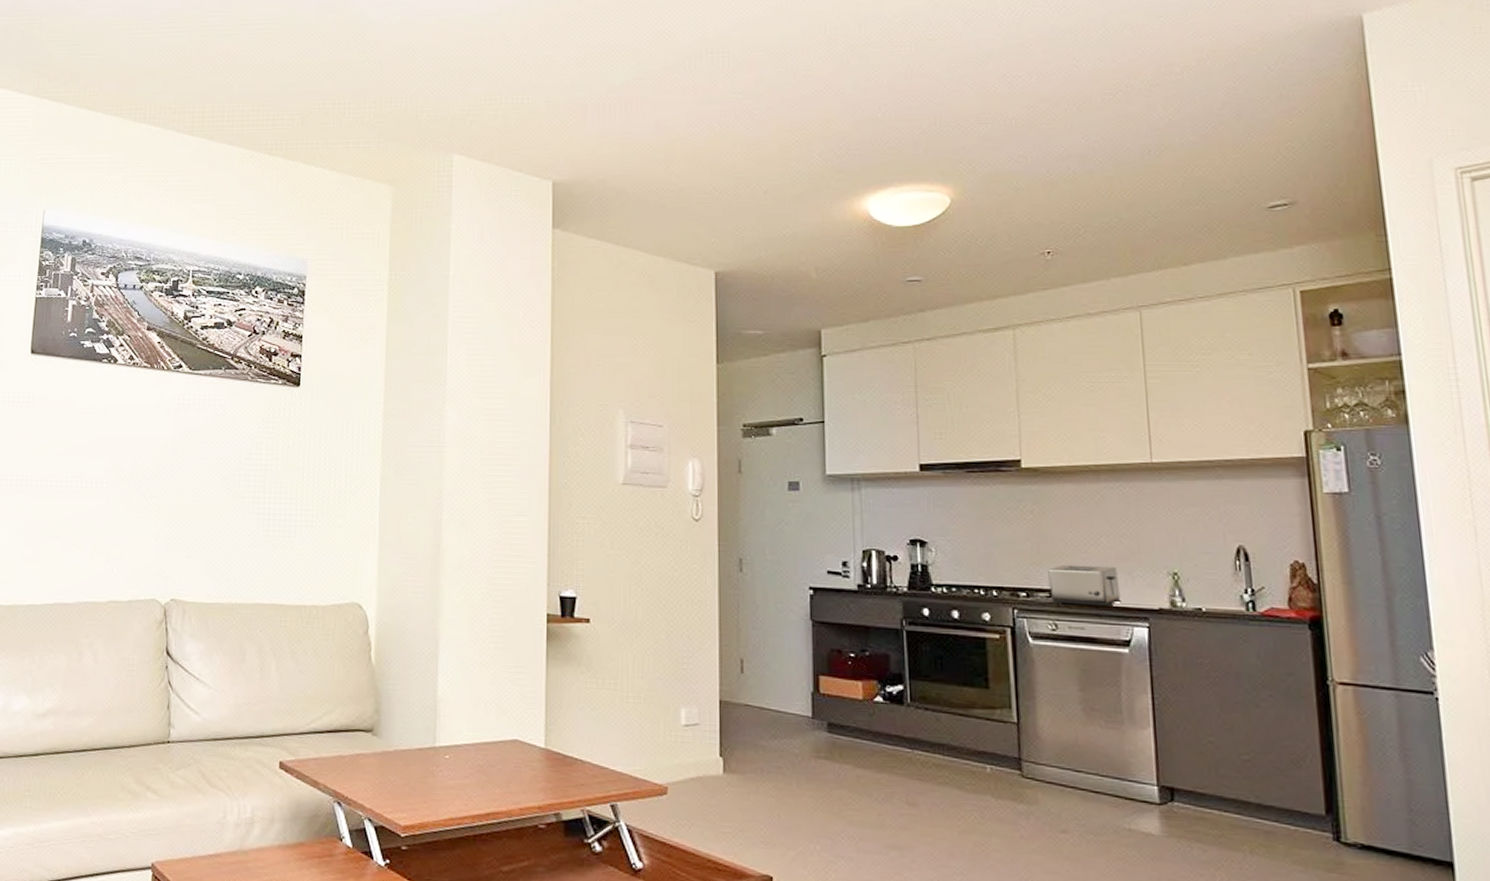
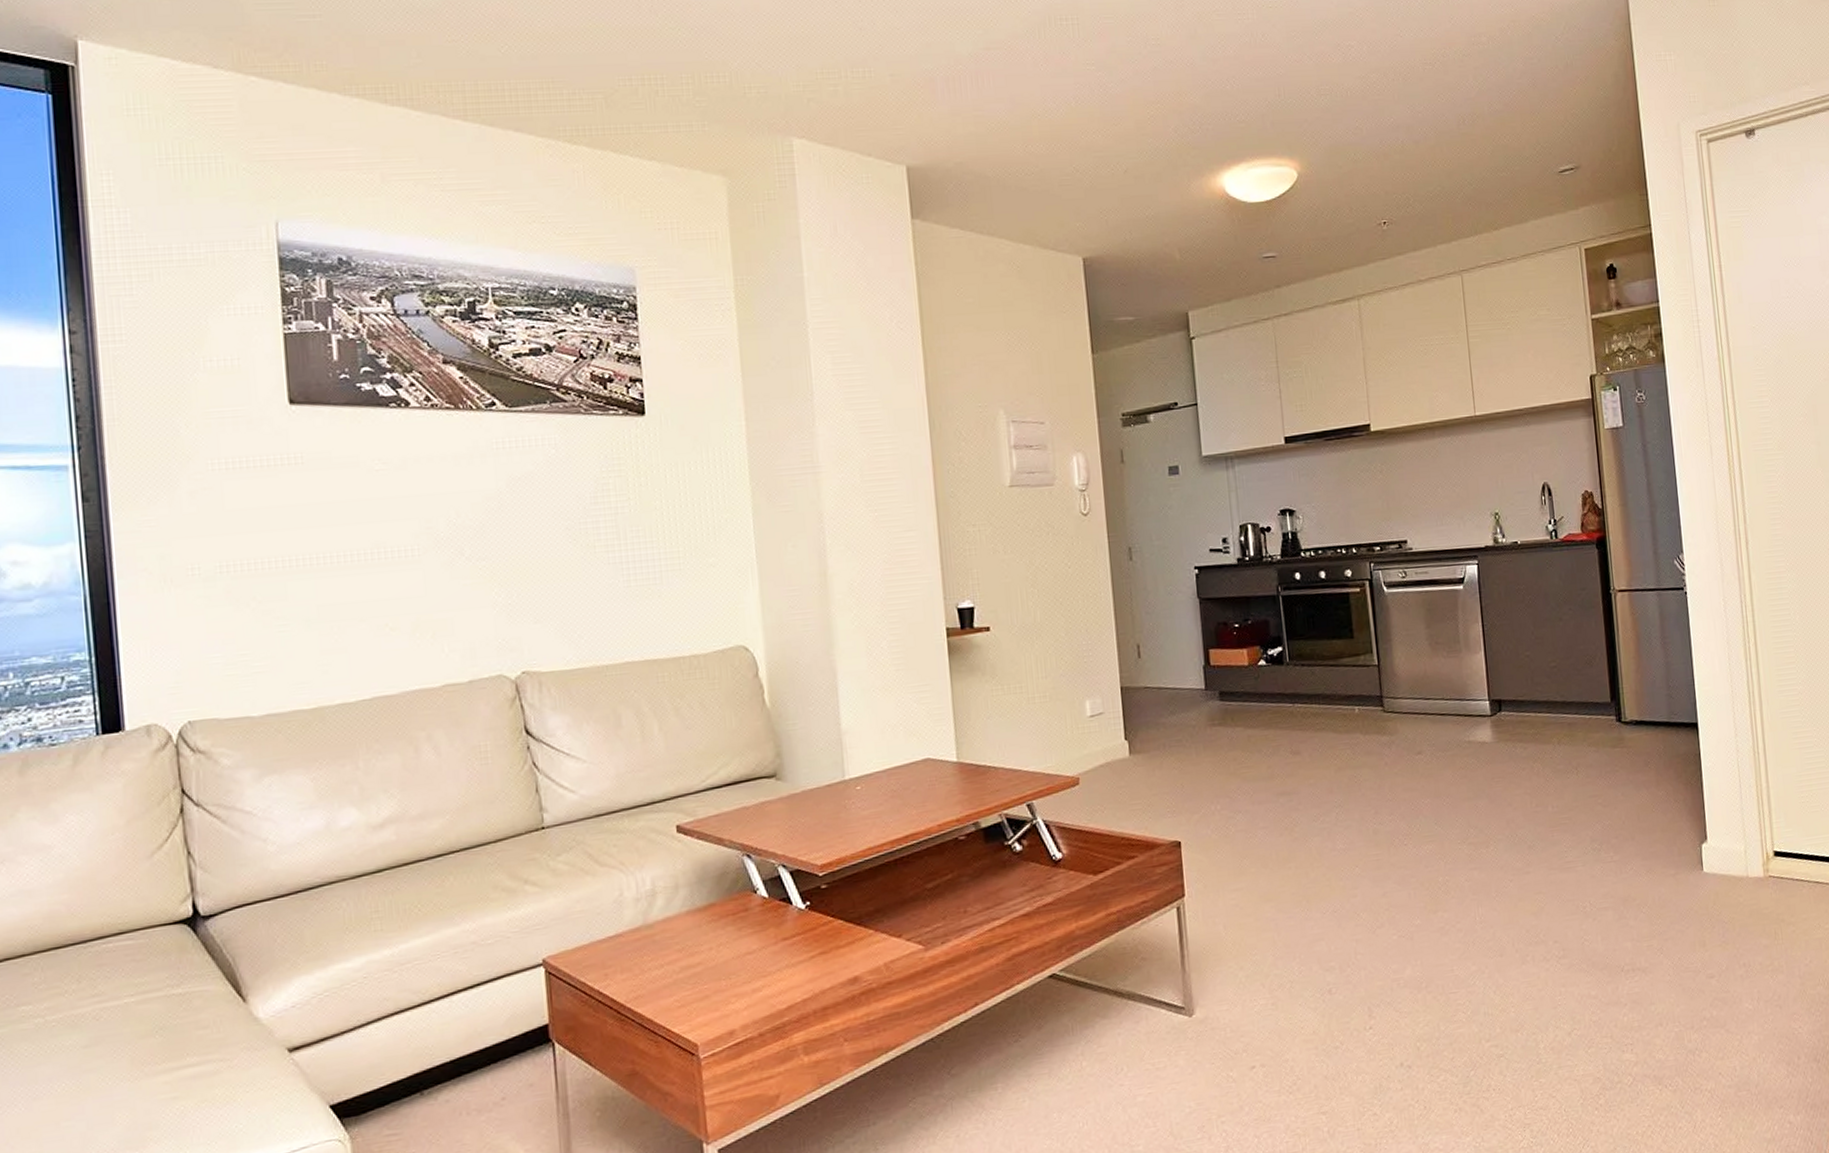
toaster: present [1048,564,1121,607] -> none [1396,513,1455,554]

